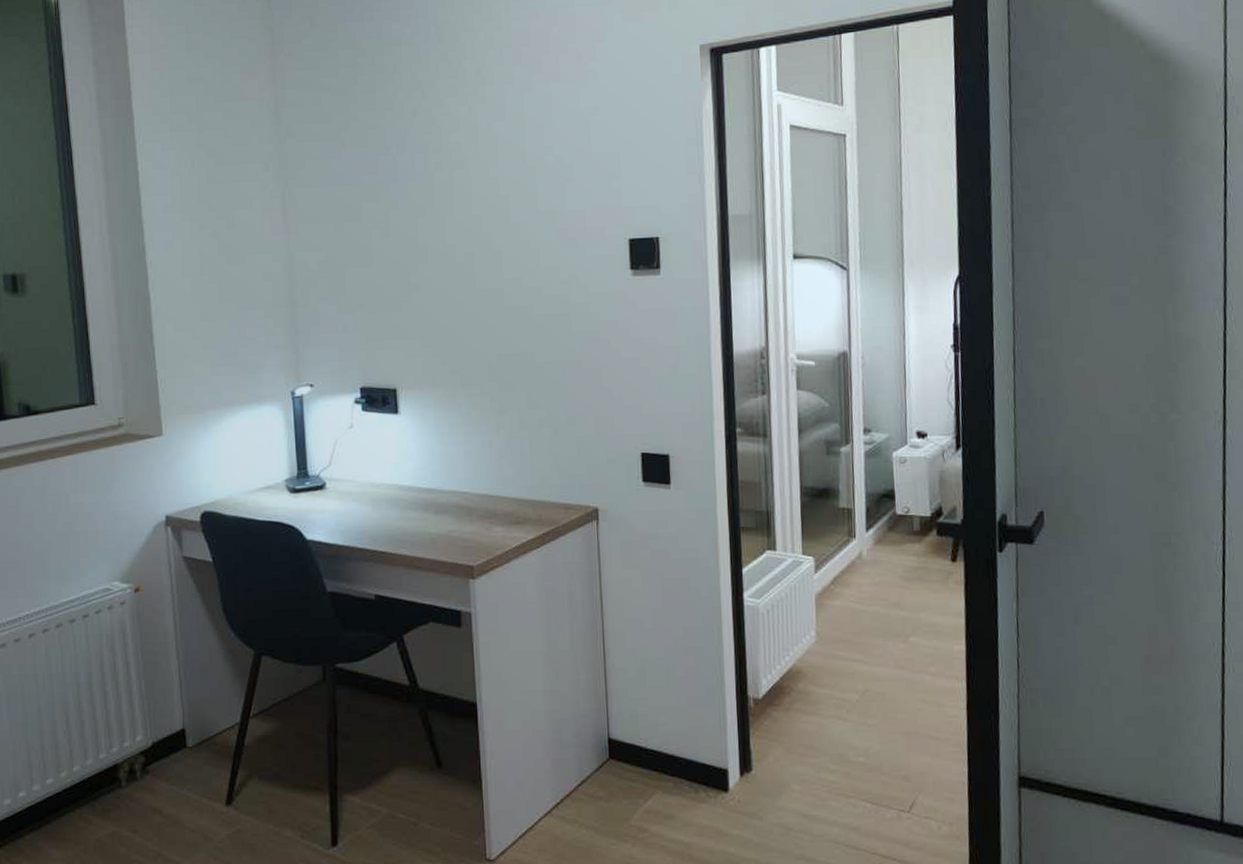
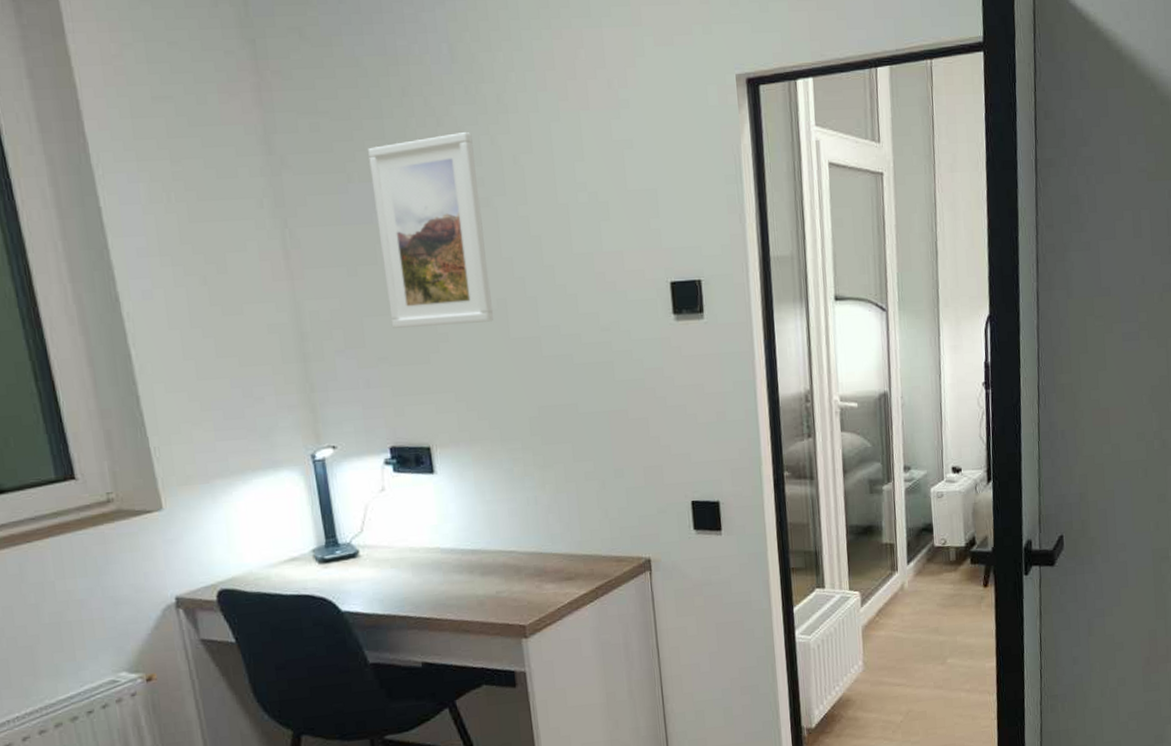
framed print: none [361,103,461,279] -> present [368,132,493,328]

